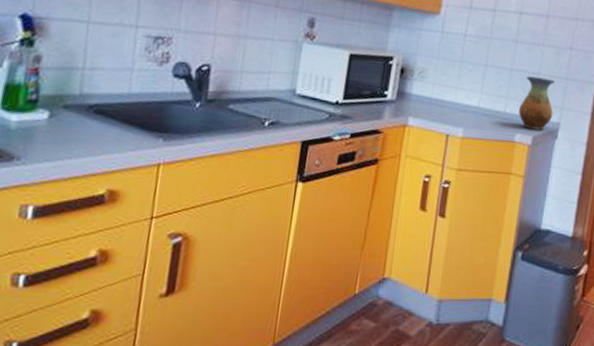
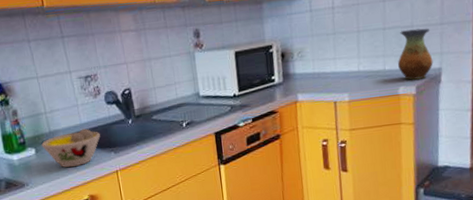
bowl: none [61,100,152,148] -> present [41,128,100,168]

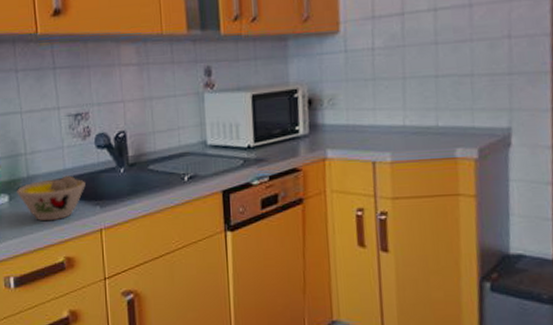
vase: present [398,28,433,80] -> none [454,78,500,141]

